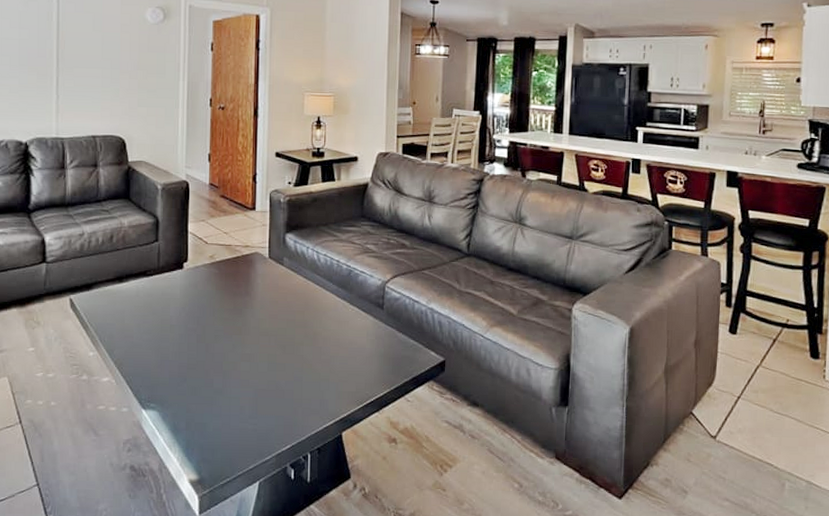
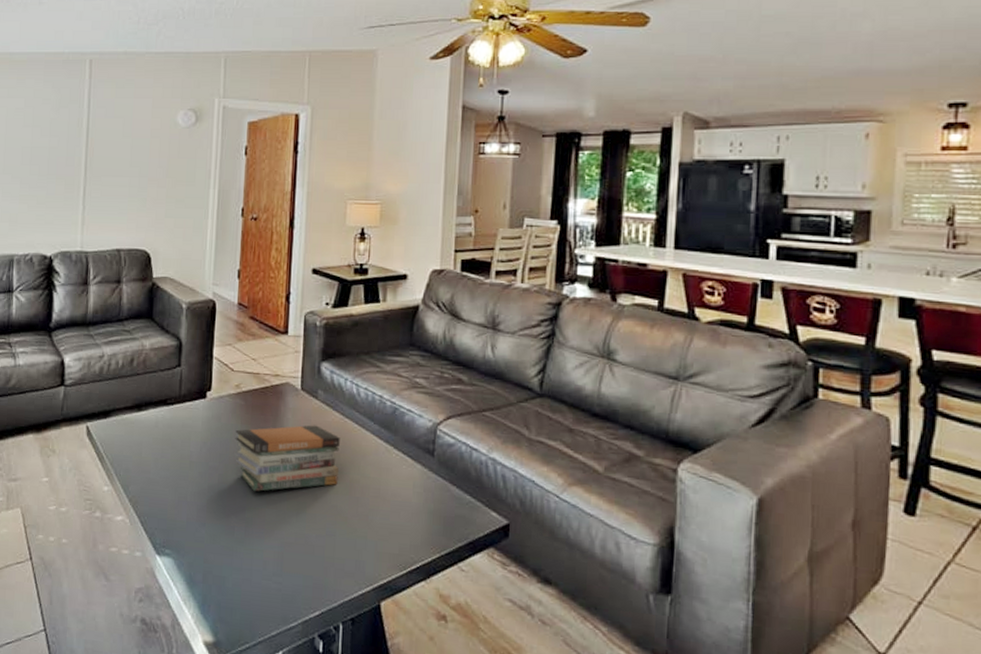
book stack: none [211,288,304,347] -> present [235,425,340,492]

